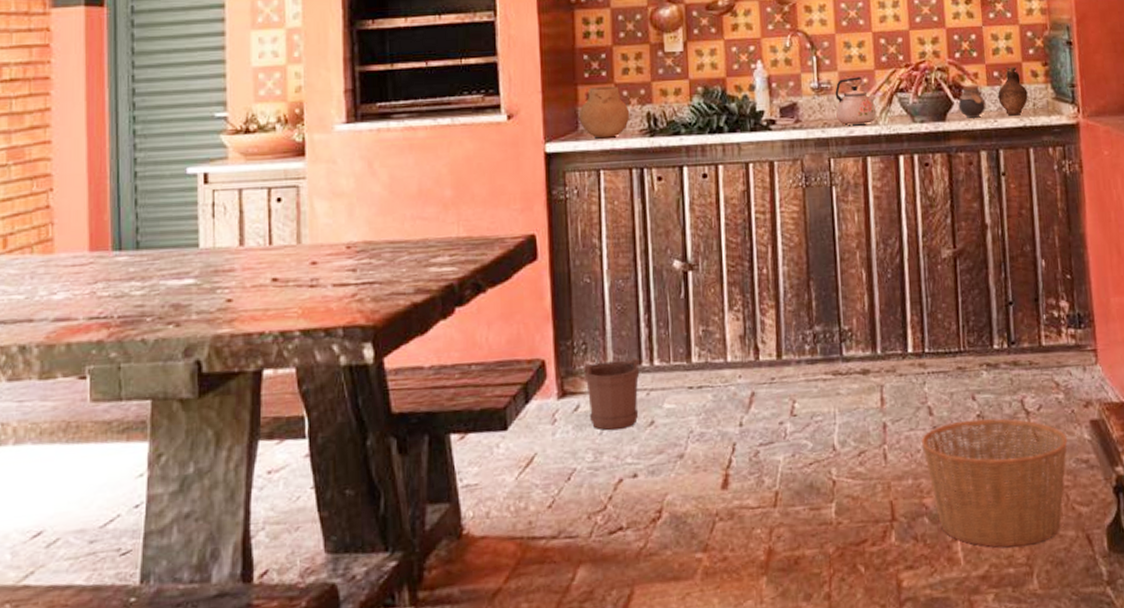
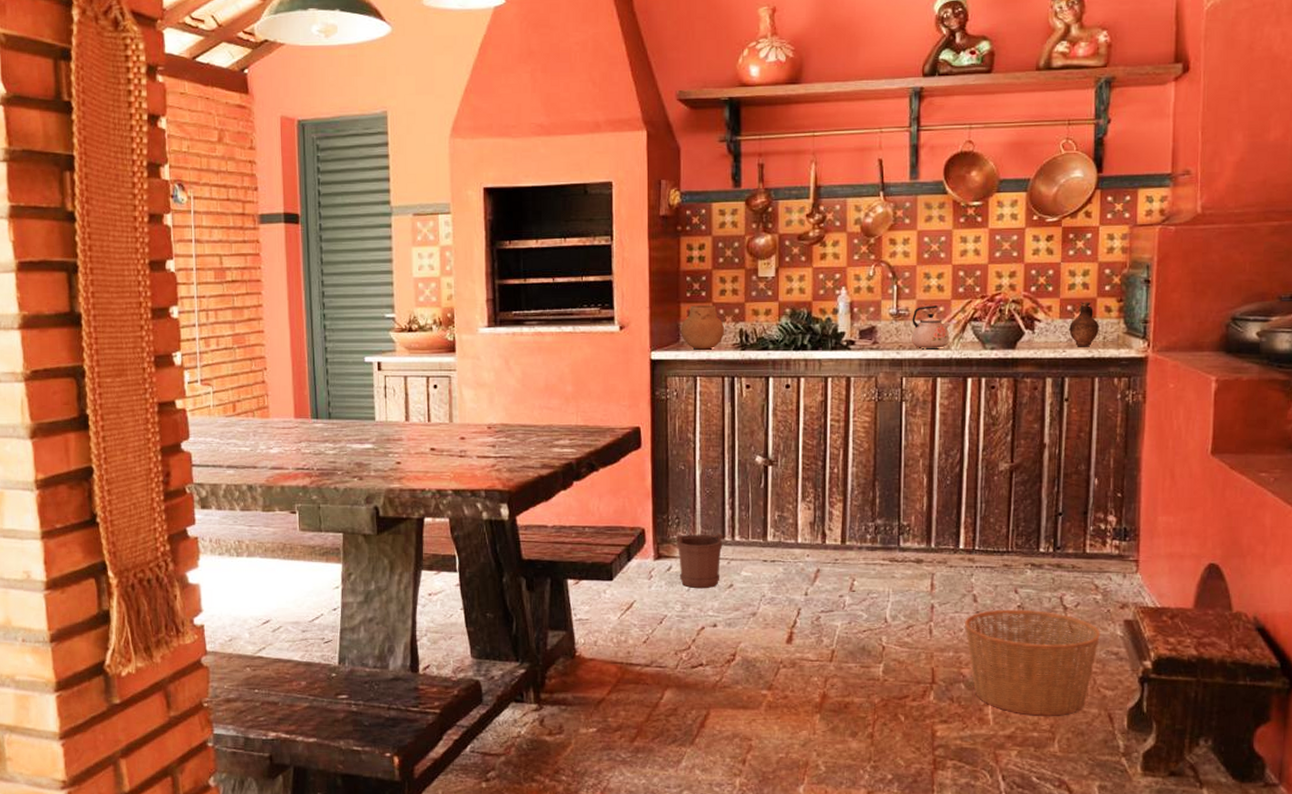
jar: present [958,84,986,118] -> none [1029,317,1057,348]

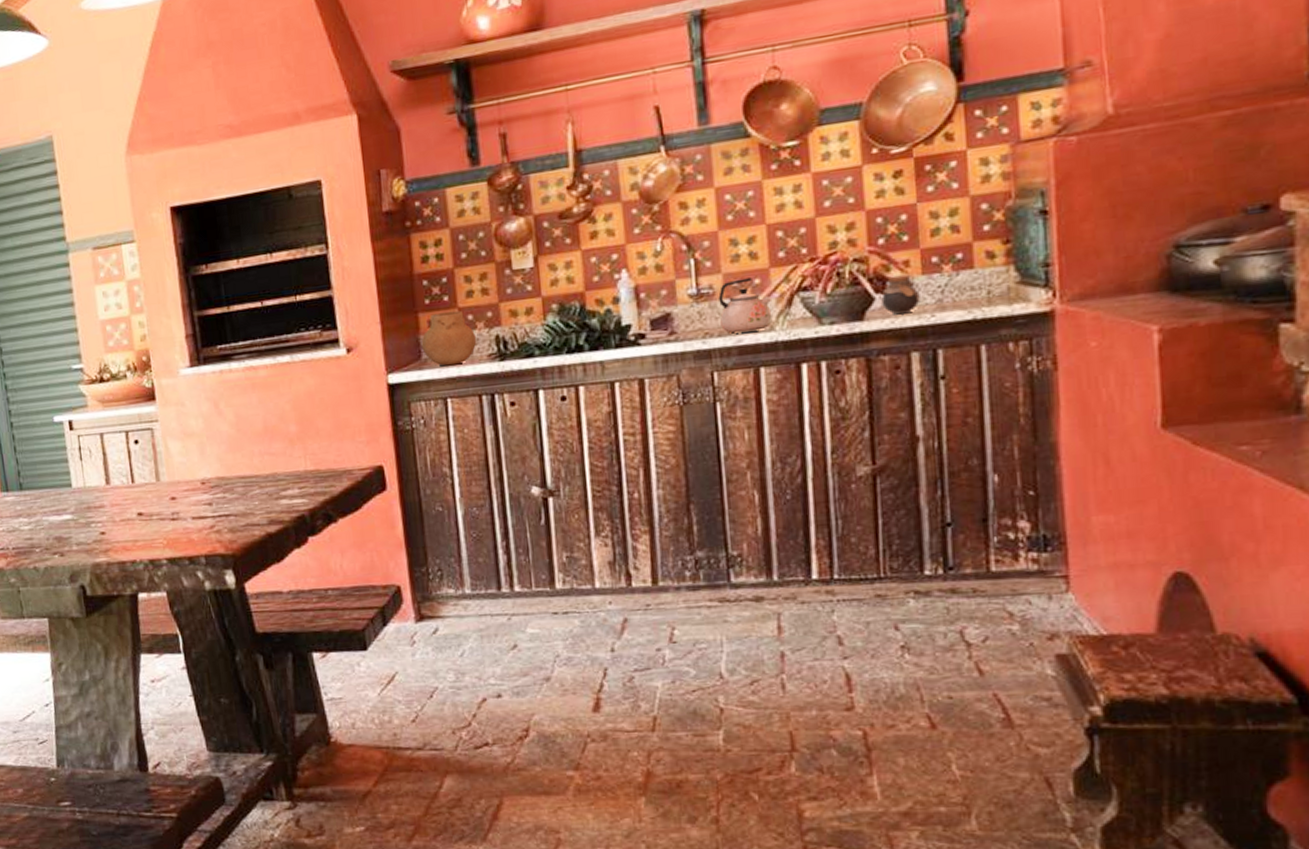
bucket: present [676,533,723,588] -> none [440,584,501,653]
basket: present [965,609,1101,716] -> none [829,650,1024,785]
jar: none [1029,317,1057,348] -> present [881,274,920,315]
ceramic jug: present [1069,302,1099,347] -> none [937,248,980,309]

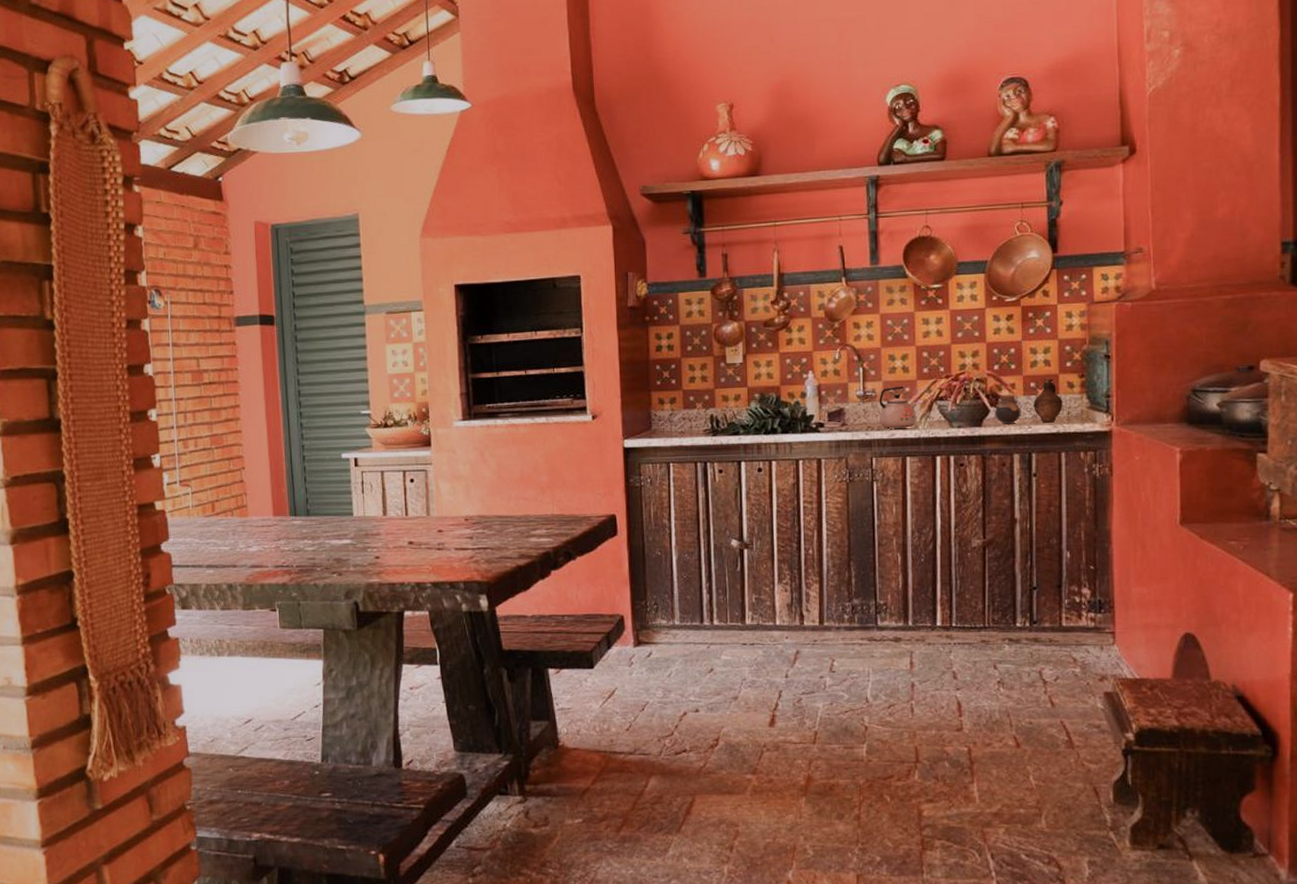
ceramic pot: present [421,310,477,366] -> none [652,392,696,437]
ceramic jug: none [937,248,980,309] -> present [1033,378,1063,423]

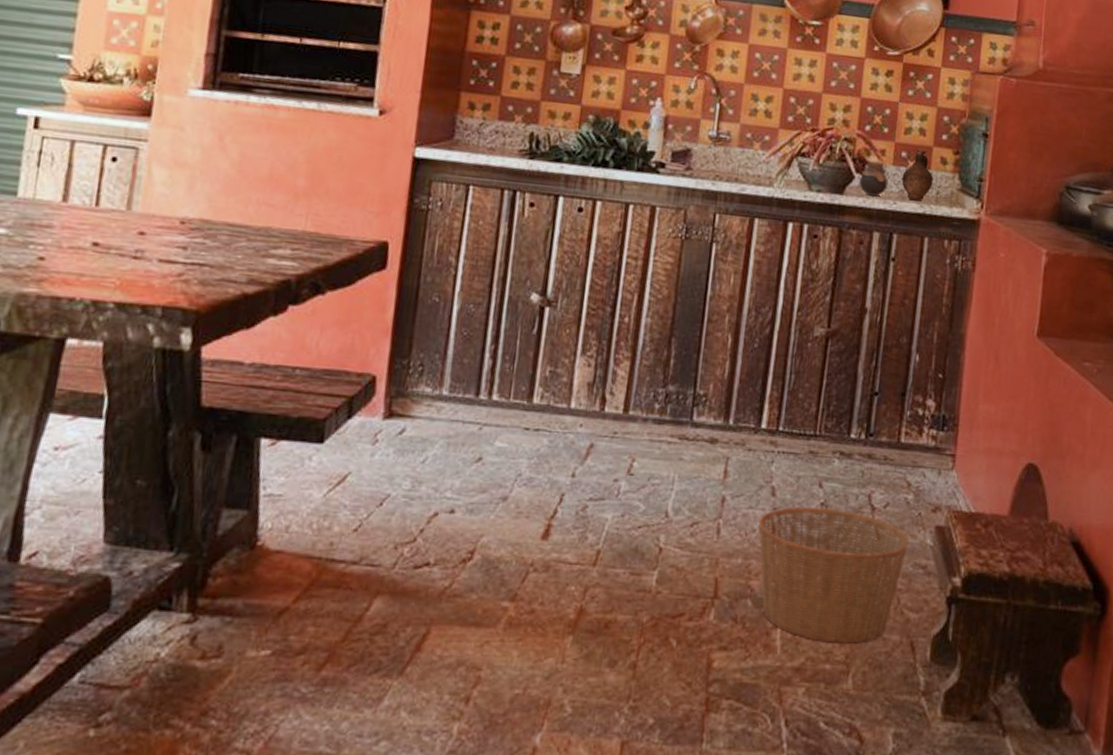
kettle: present [879,386,917,429] -> none [730,132,775,184]
basket: none [946,685,1082,792] -> present [758,506,910,644]

